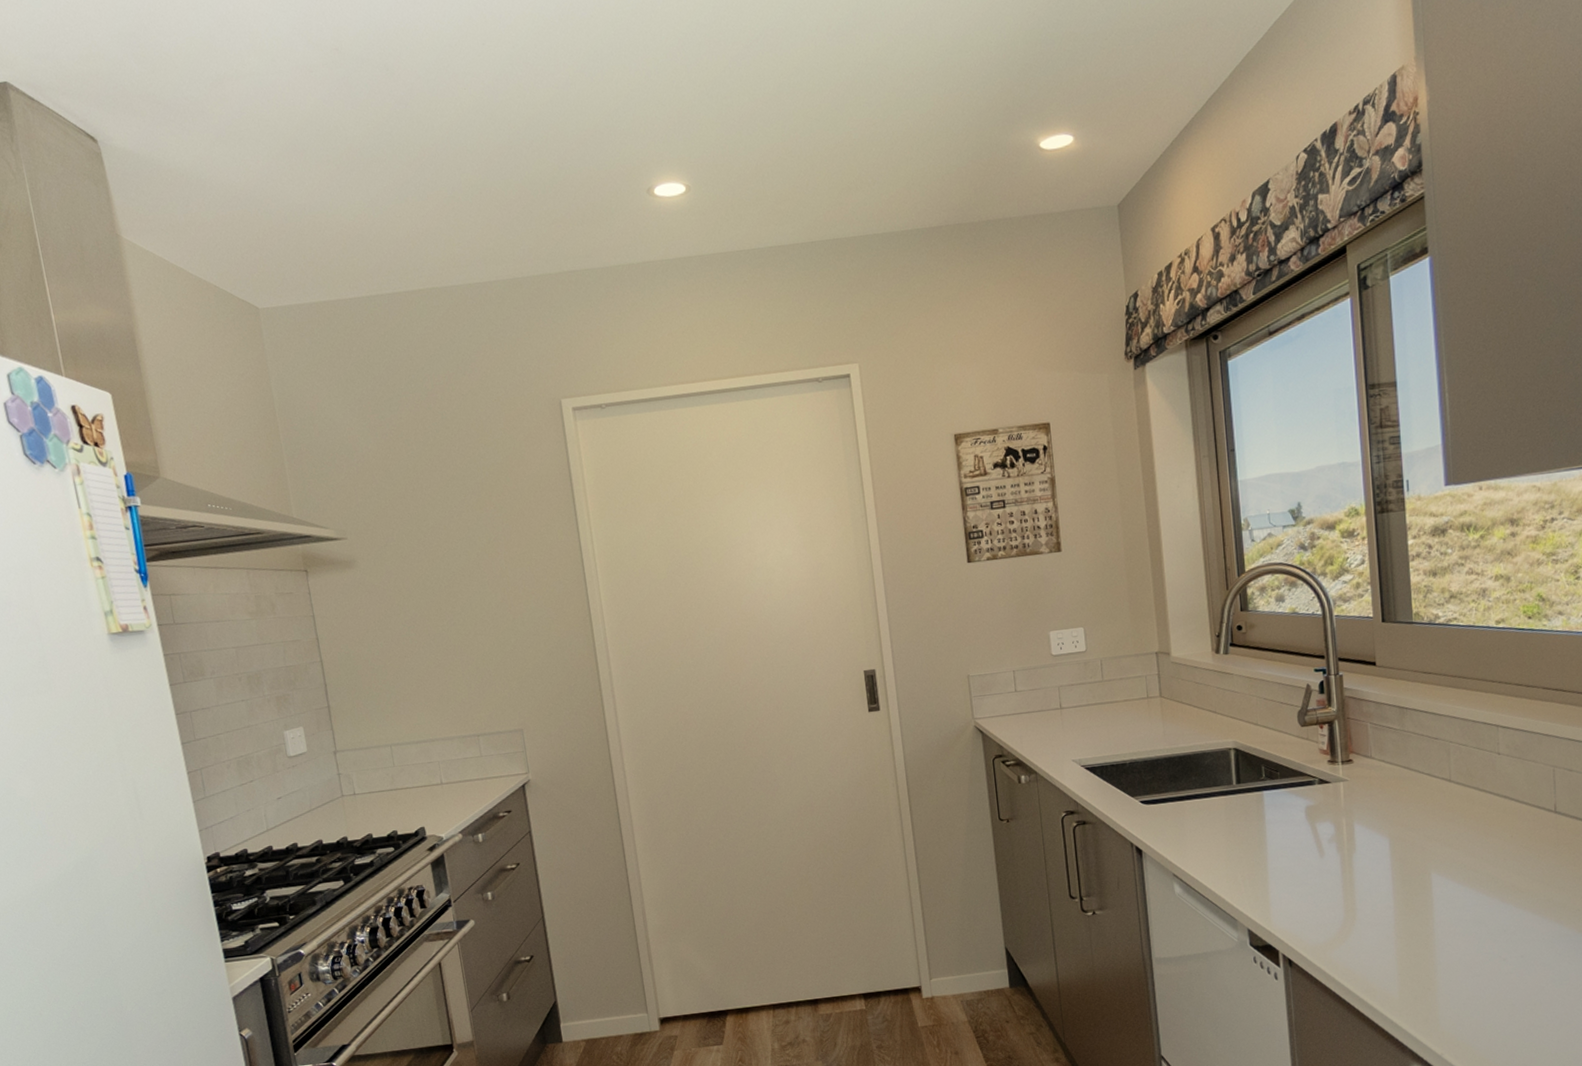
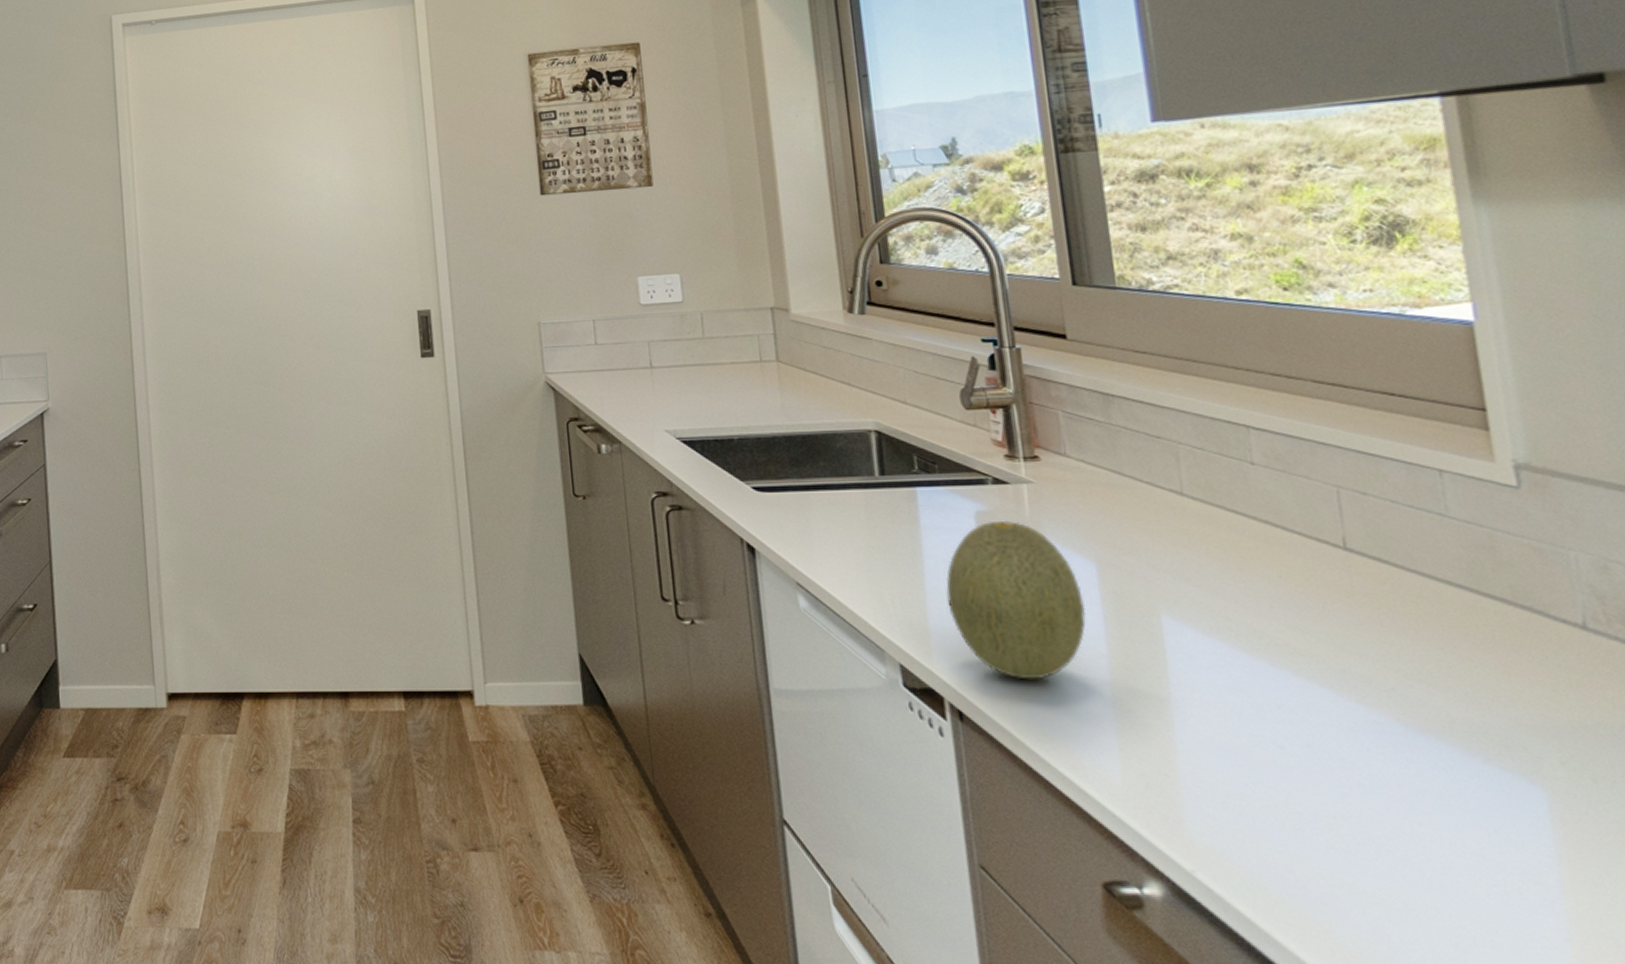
fruit: none [1283,811,1381,932] -> present [946,520,1086,680]

